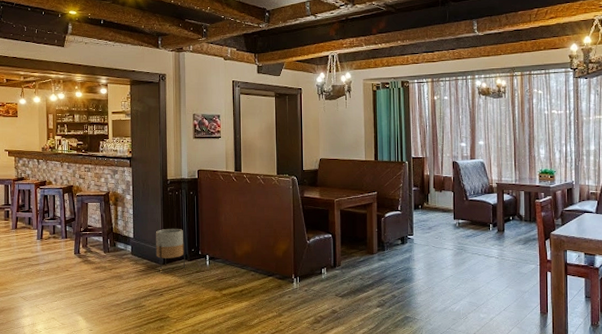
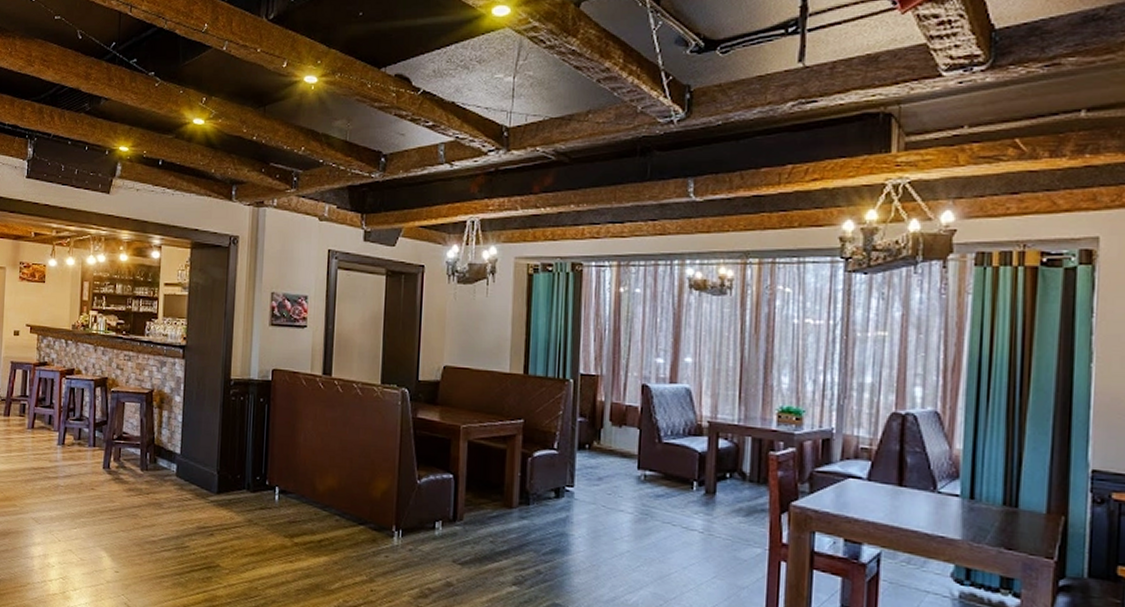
planter: present [155,228,185,269] -> none [208,445,247,502]

